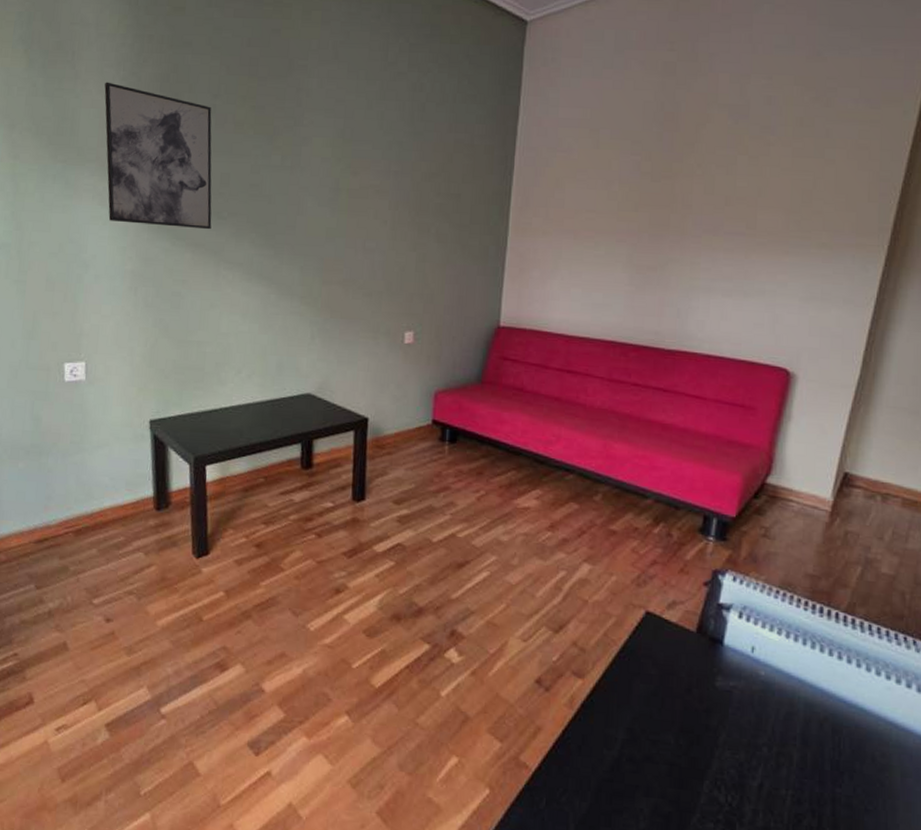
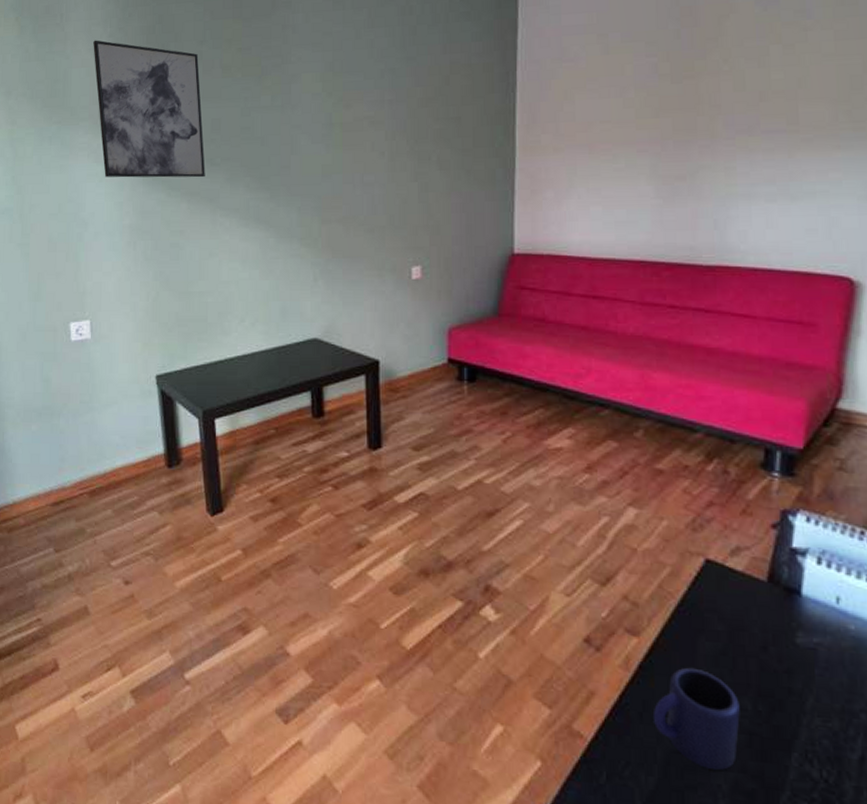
mug: none [590,706,664,797] -> present [652,667,740,771]

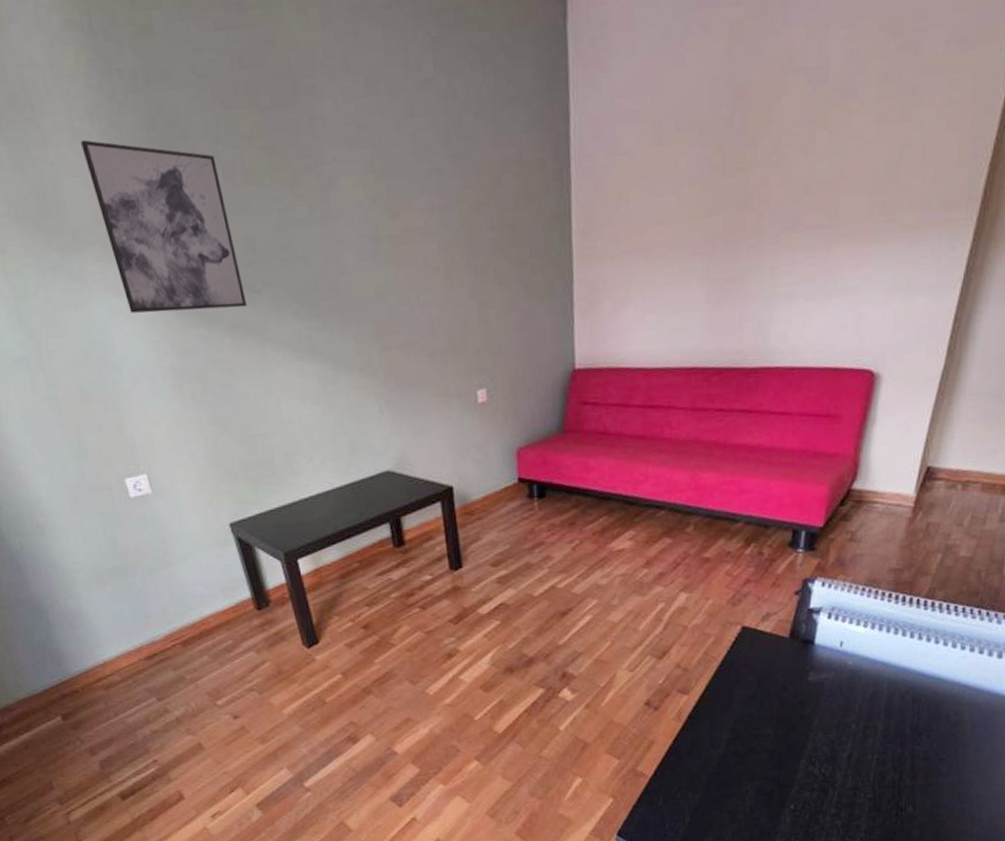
mug: present [652,667,740,771] -> none [698,711,764,782]

